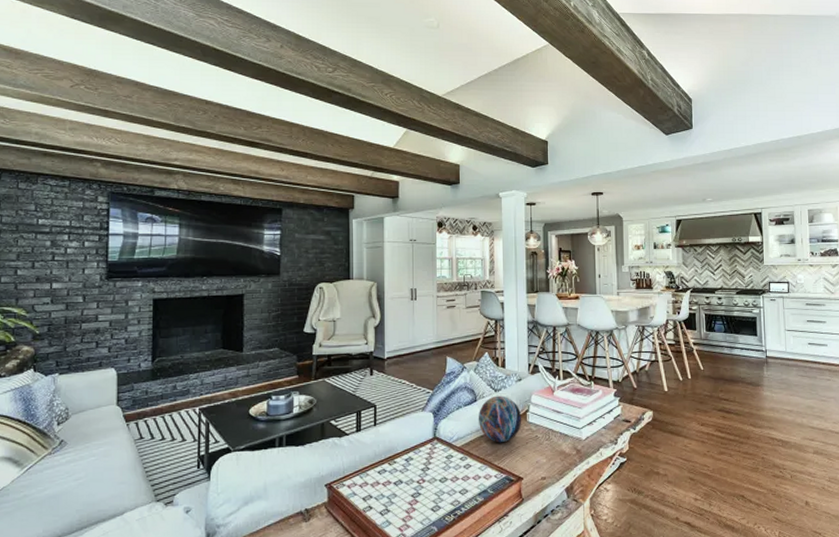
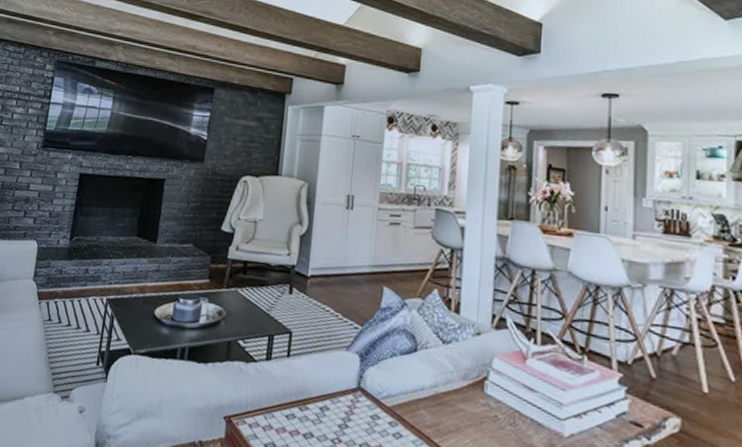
decorative orb: present [478,395,522,443] -> none [416,349,478,415]

